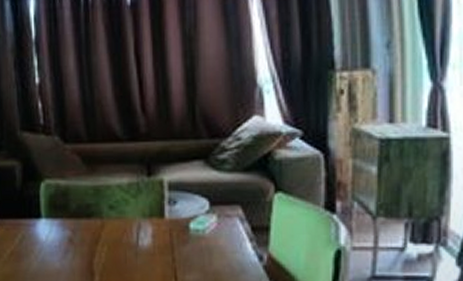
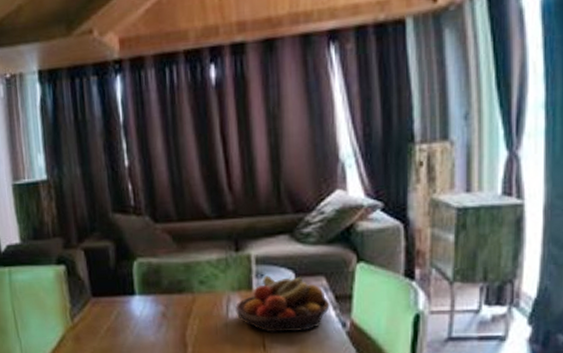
fruit bowl: none [146,203,247,264] -> present [235,275,331,333]

